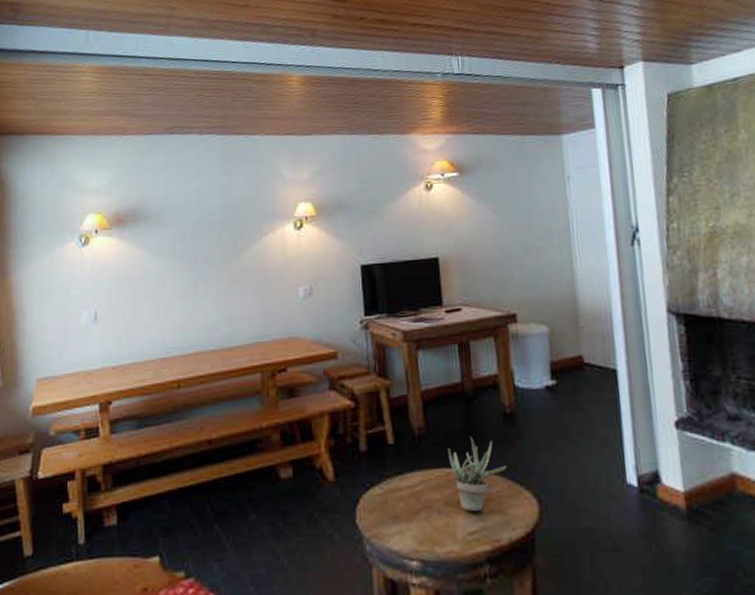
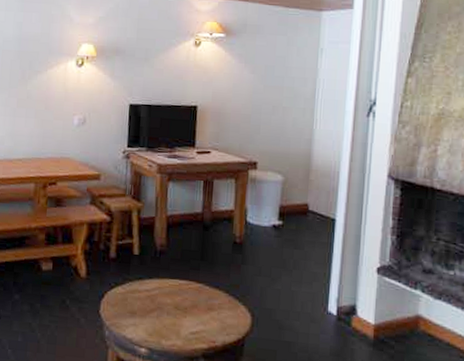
succulent plant: present [447,436,506,511] -> none [182,257,230,317]

